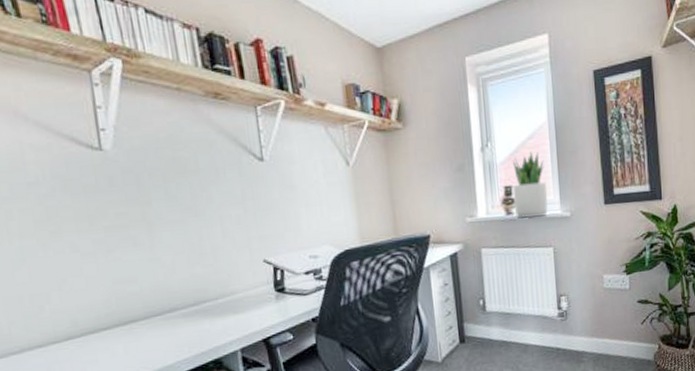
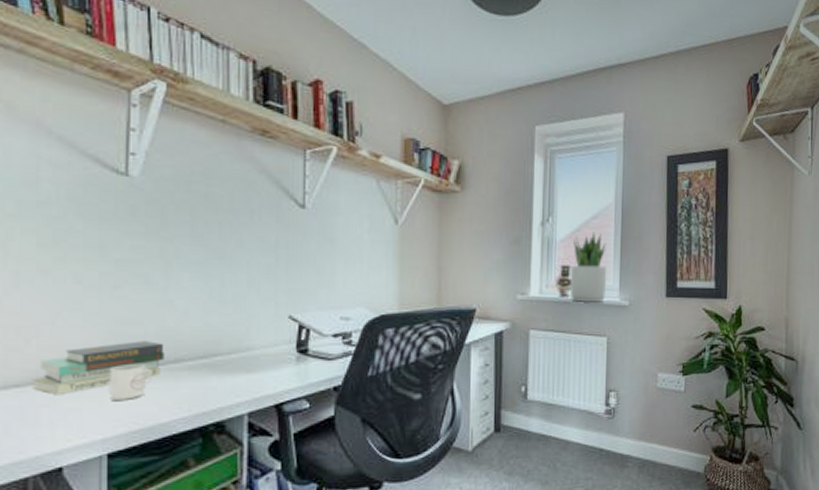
books: none [51,295,161,351] -> present [31,341,164,396]
mug: none [115,315,153,350] -> present [108,363,151,400]

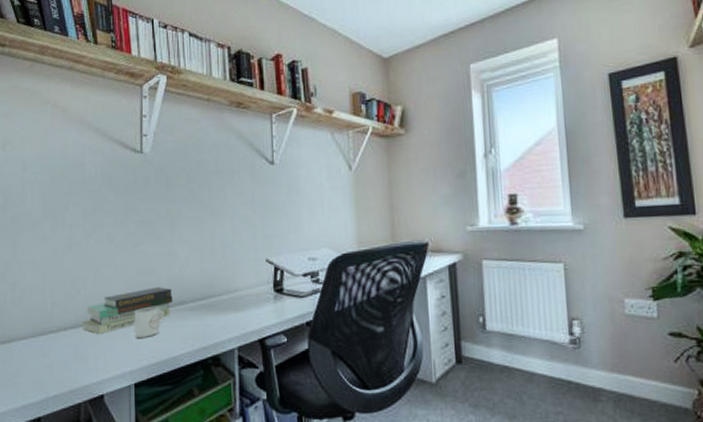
planter: present [570,232,607,302] -> none [517,158,558,229]

